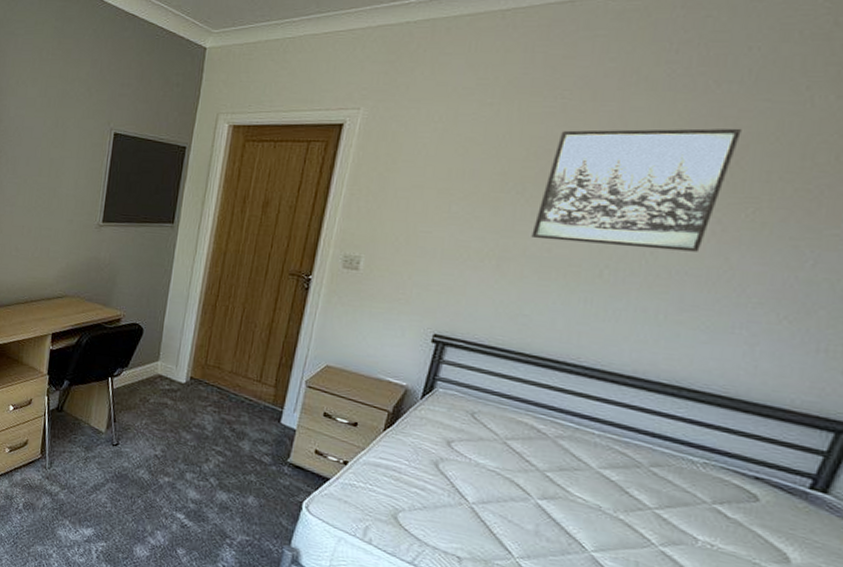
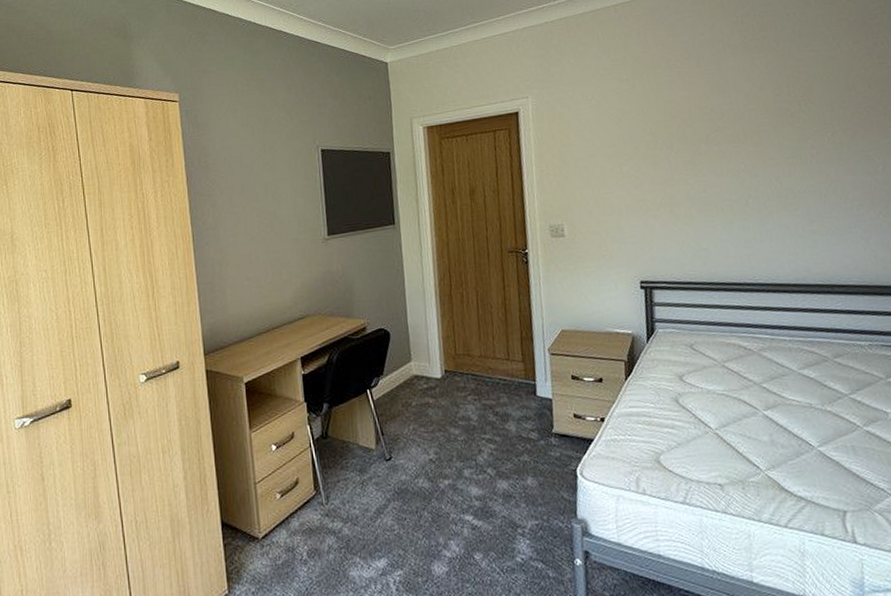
wall art: present [531,128,742,252] -> none [683,73,808,184]

